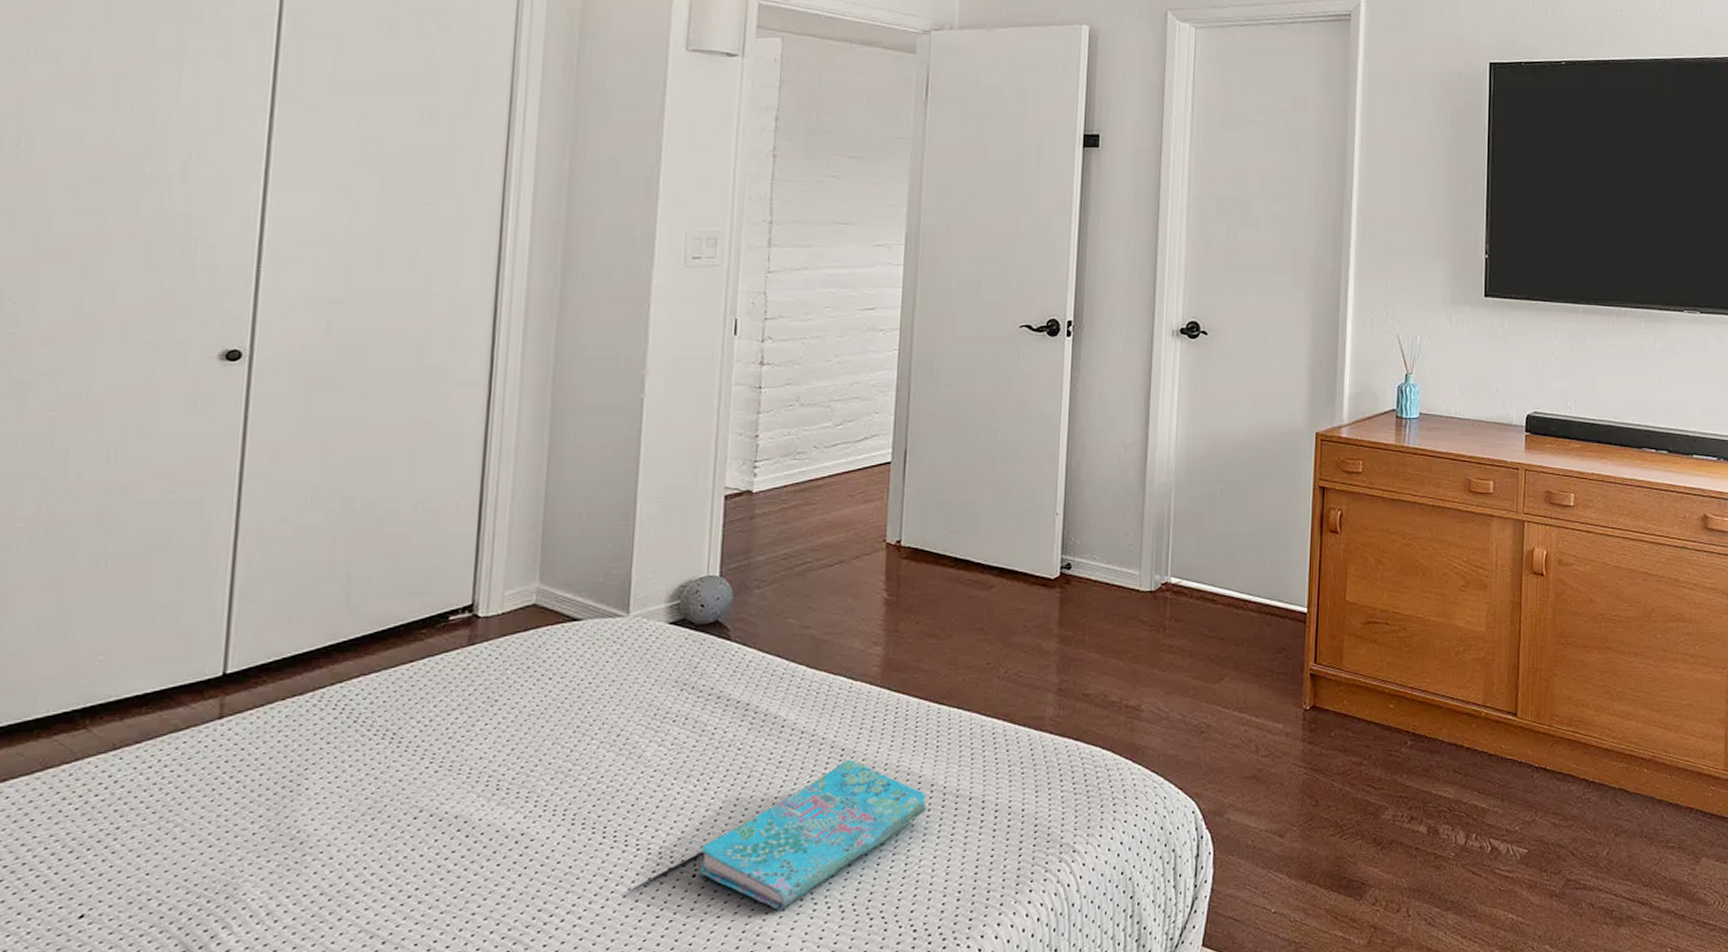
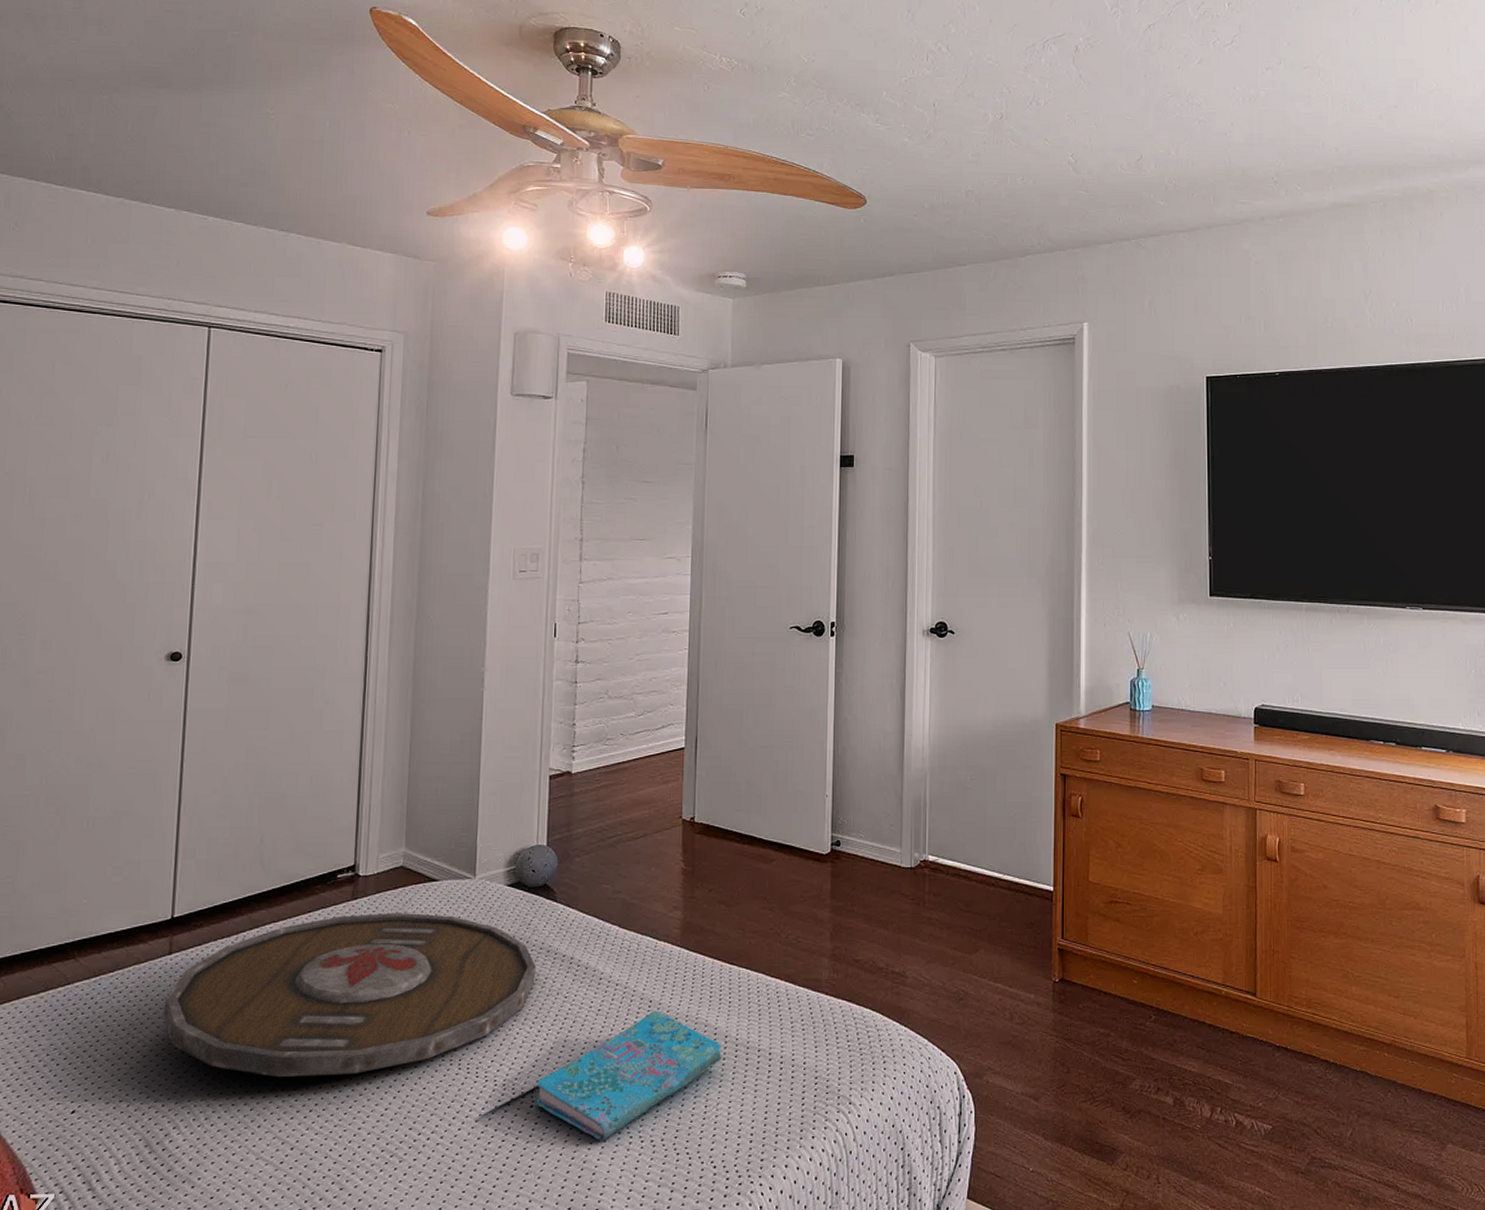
serving tray: none [208,658,703,860] -> present [162,912,536,1077]

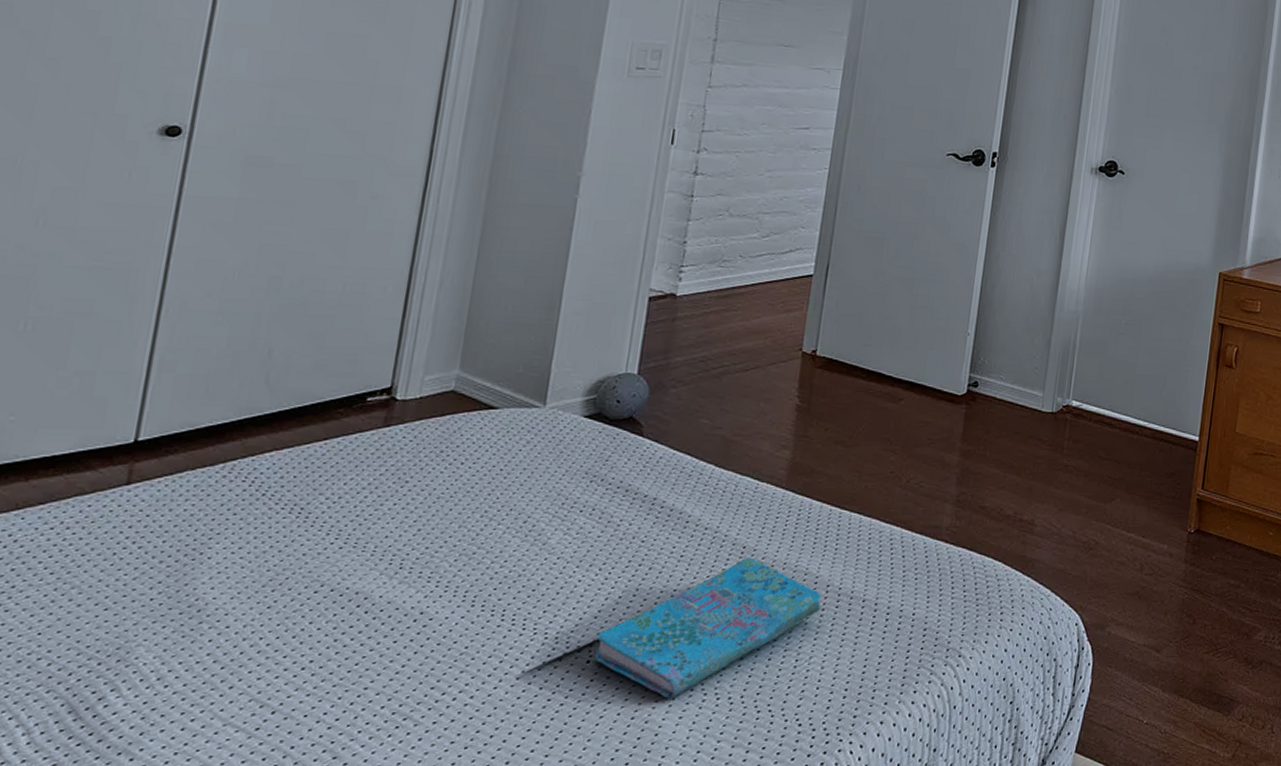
serving tray: present [162,912,536,1077] -> none [108,442,610,630]

